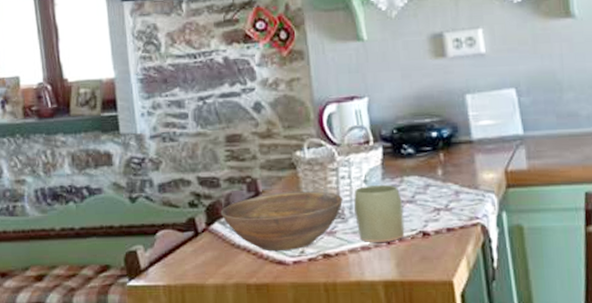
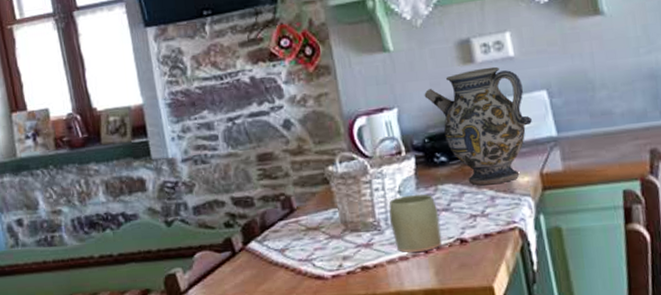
bowl: present [220,191,344,252] -> none [256,204,379,267]
ewer: none [395,62,499,180] -> present [424,66,532,185]

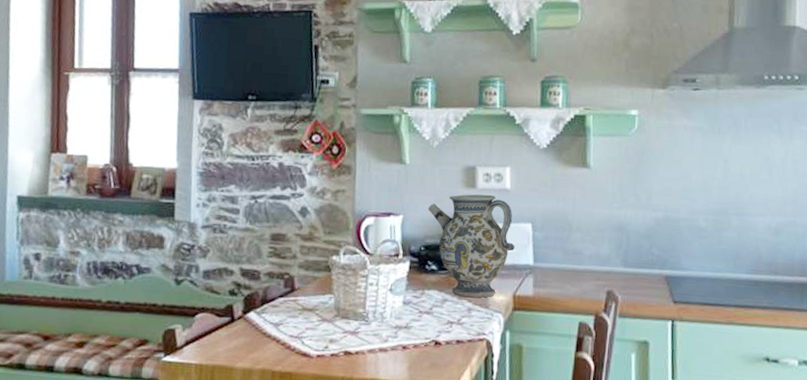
mug: present [388,193,443,253] -> none [377,294,421,347]

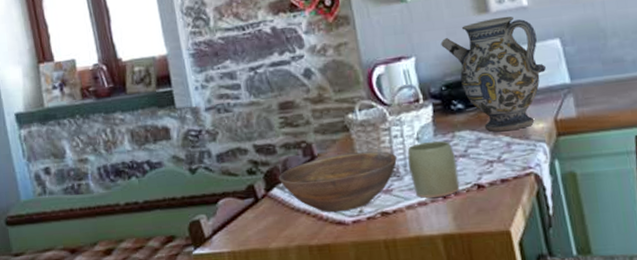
bowl: none [257,291,369,345] -> present [278,151,398,213]
mug: none [377,294,421,347] -> present [407,140,460,198]

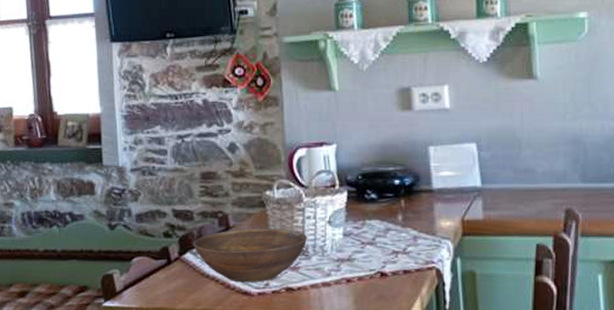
mug: present [407,140,460,198] -> none [318,226,364,280]
ewer: present [441,16,546,132] -> none [362,116,459,225]

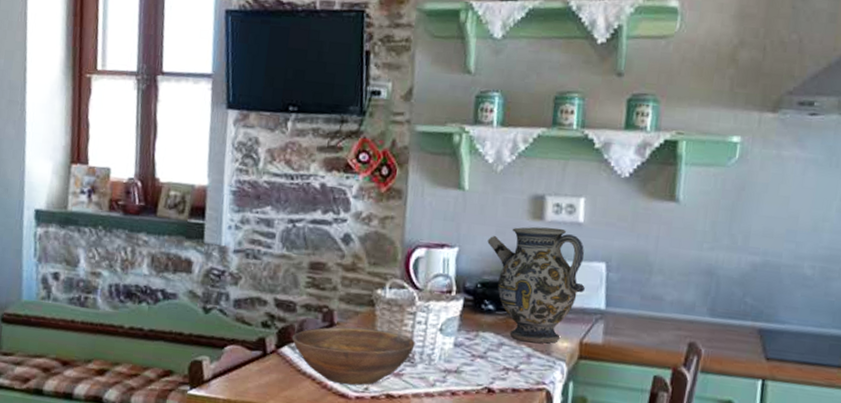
ewer: none [362,116,459,225] -> present [487,226,585,344]

